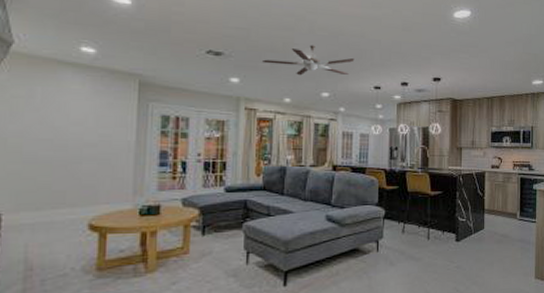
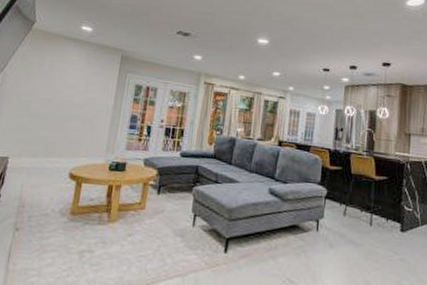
ceiling fan: present [261,45,355,76] -> none [222,28,306,57]

